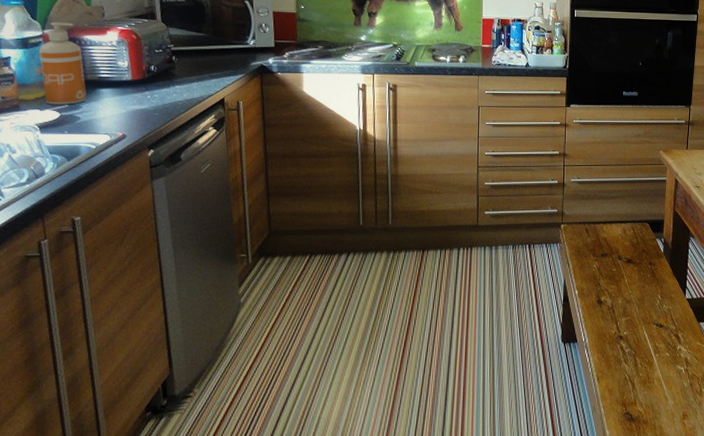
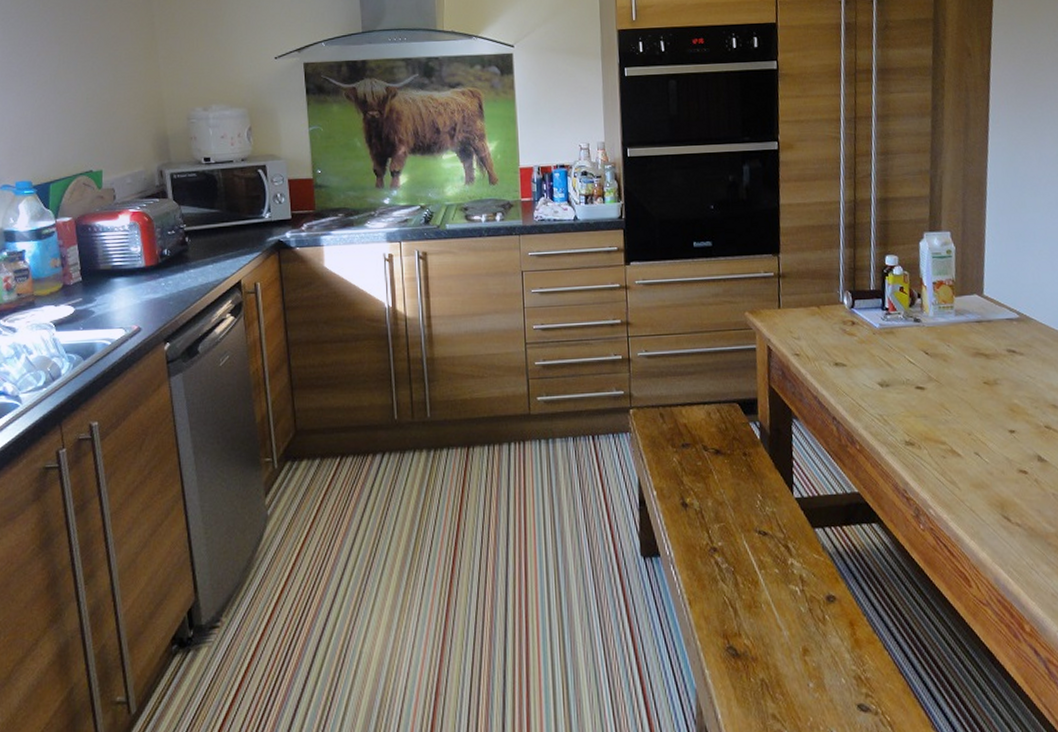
soap dispenser: present [38,21,87,105] -> none [52,208,101,299]

